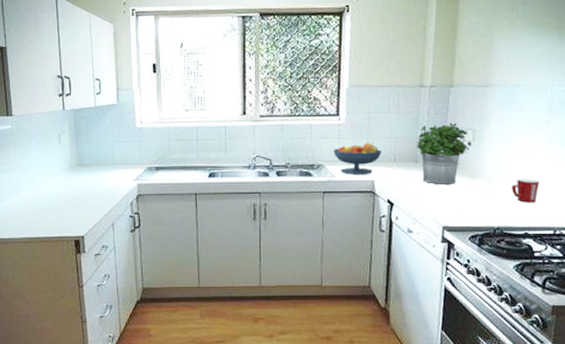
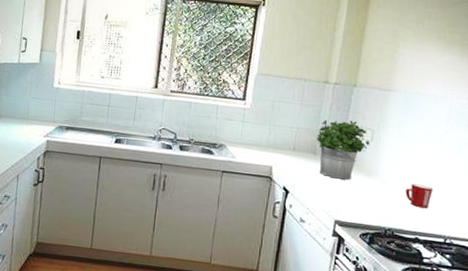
fruit bowl: present [333,142,382,174] -> none [236,128,282,160]

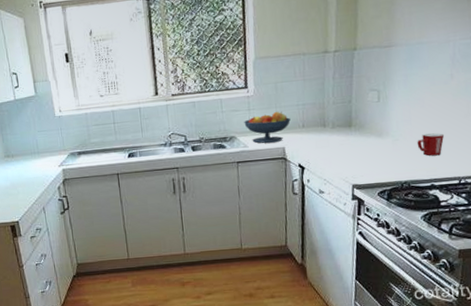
fruit bowl: none [236,128,282,160] -> present [244,111,290,144]
potted plant: present [317,119,370,180] -> none [324,85,377,146]

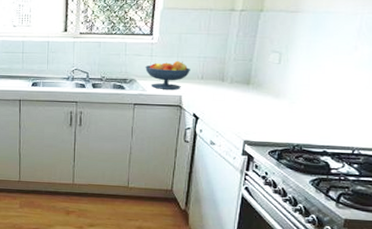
mug: present [417,133,445,156] -> none [314,101,342,124]

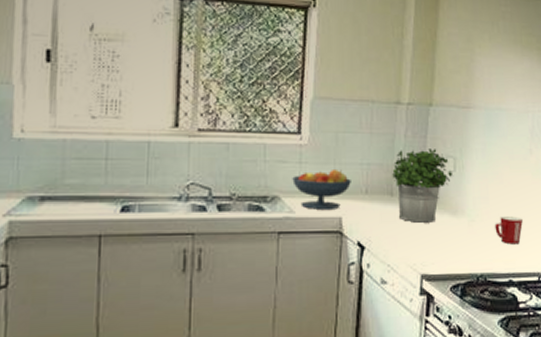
potted plant: none [224,46,277,103] -> present [392,149,453,223]
mug: none [314,101,342,124] -> present [495,216,524,245]

